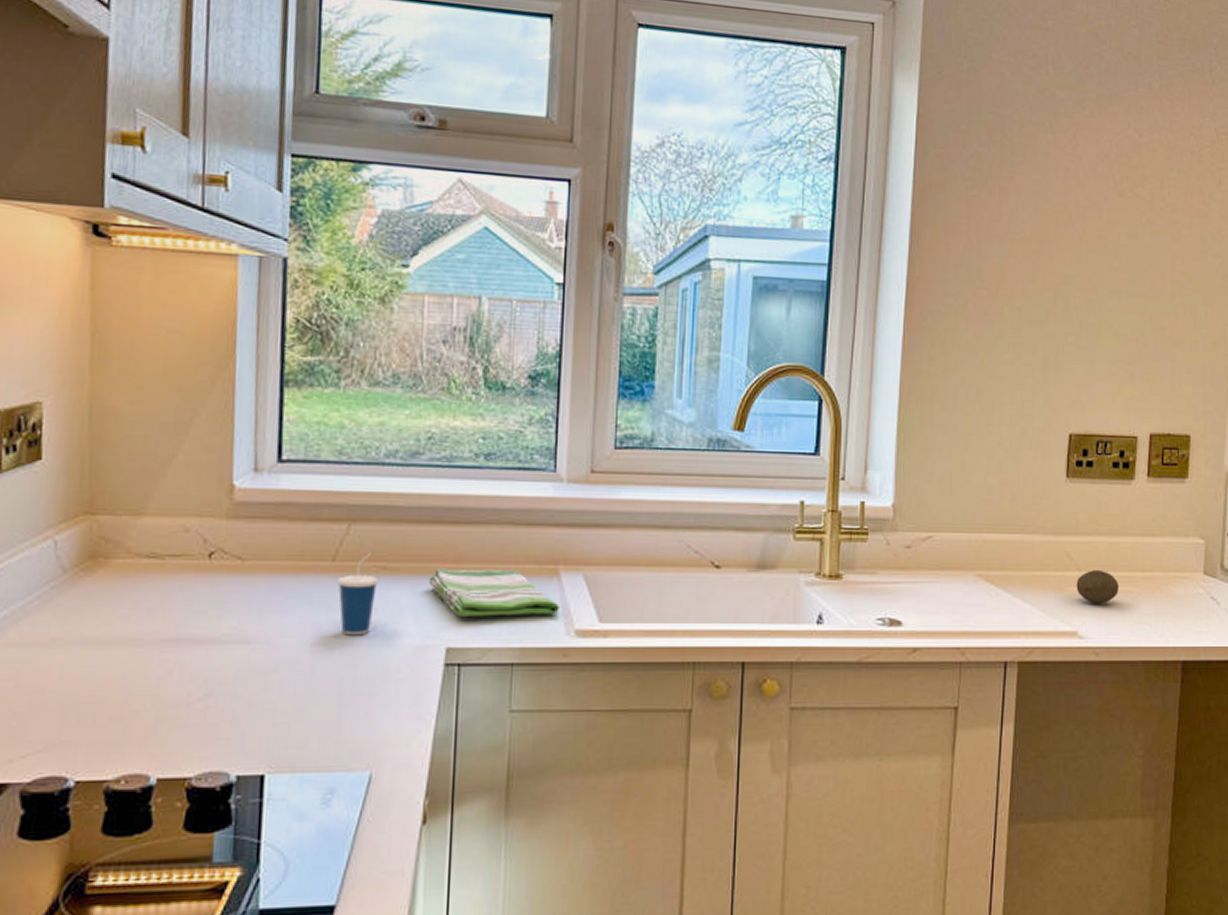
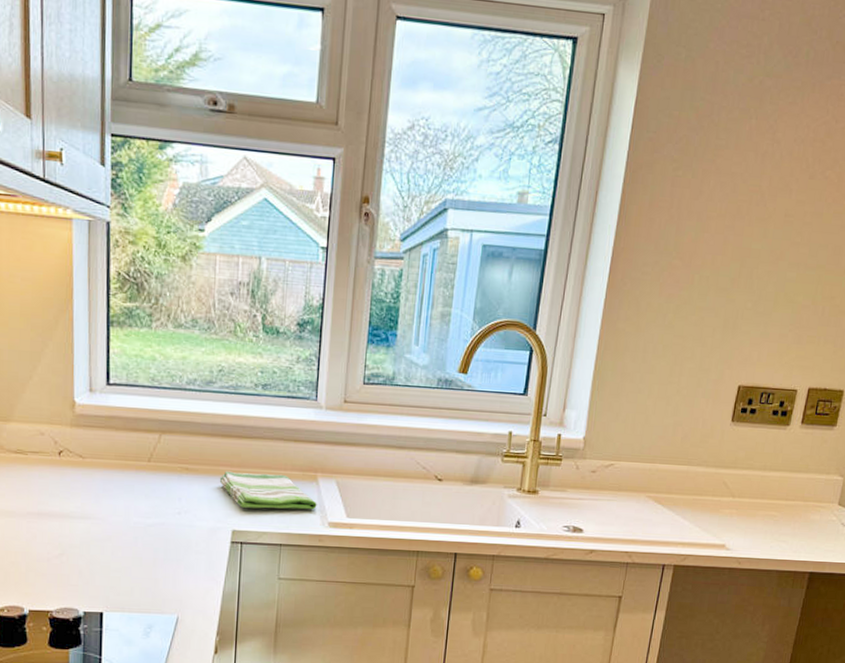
cup: present [337,552,379,636] -> none [152,456,183,518]
fruit: present [1076,570,1119,604] -> none [728,497,765,524]

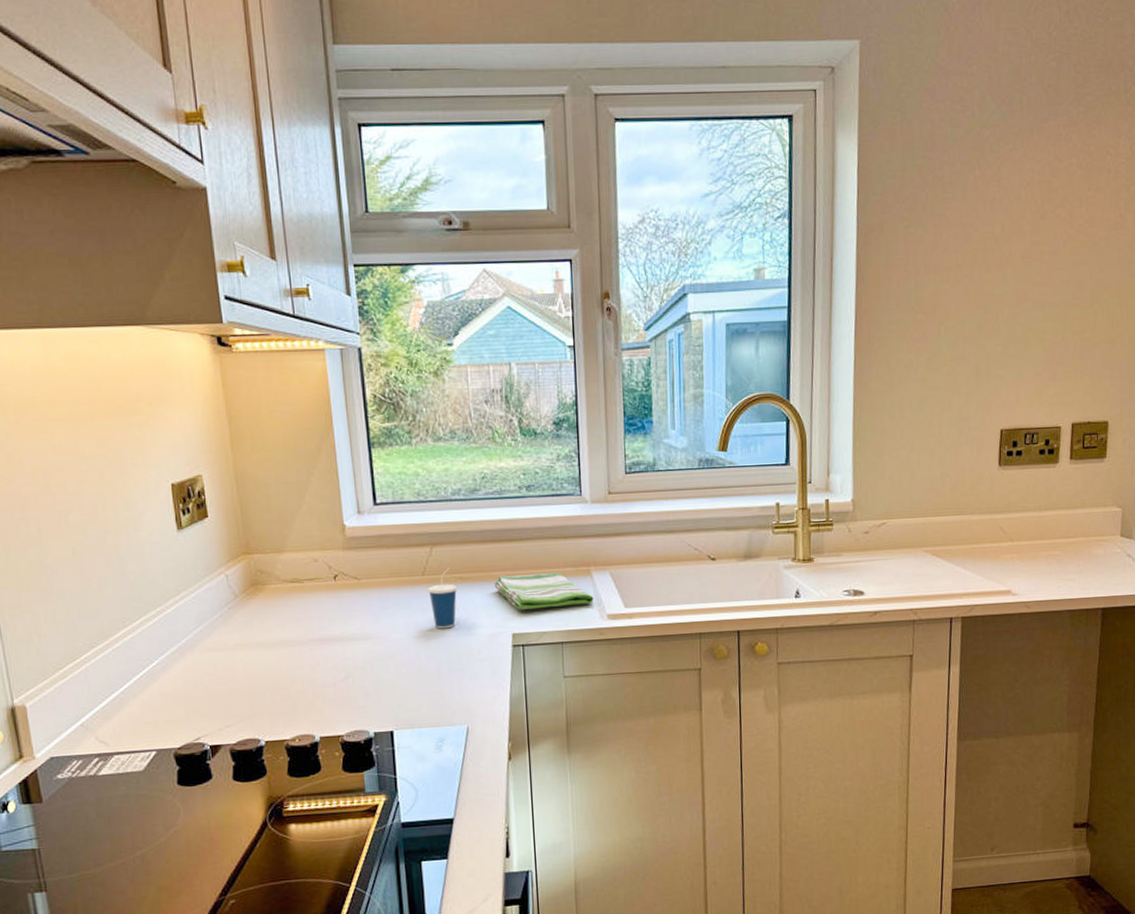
cup: none [152,456,183,518] -> present [428,567,458,629]

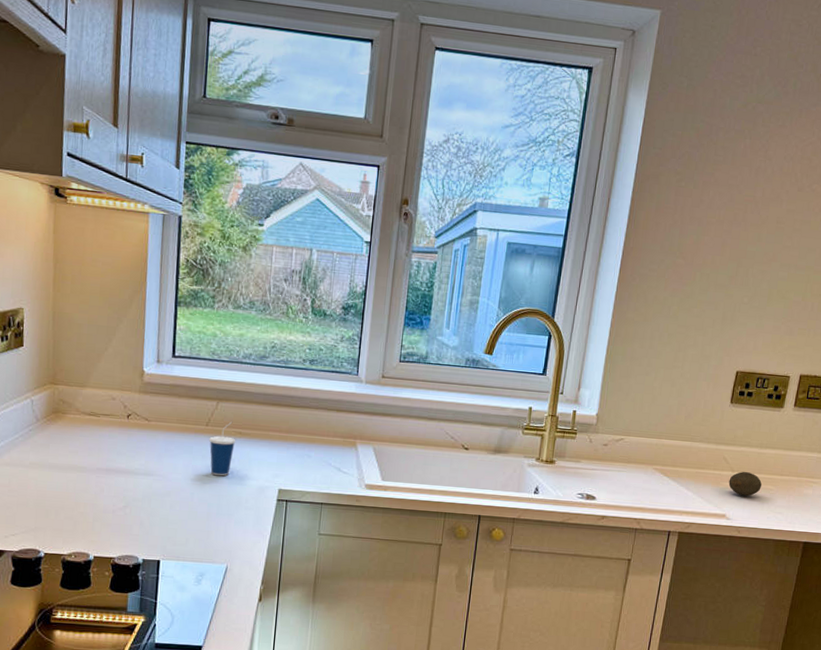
dish towel: present [494,572,594,610] -> none [268,436,356,473]
fruit: none [1009,540,1046,567] -> present [728,472,762,497]

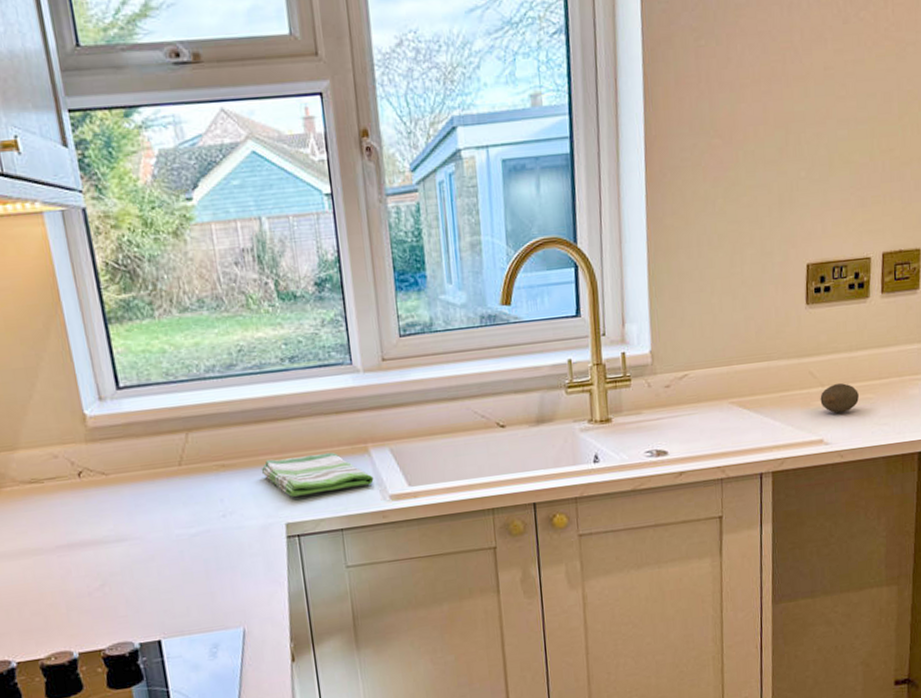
cup: present [209,421,236,476] -> none [186,454,222,524]
dish towel: none [268,436,356,473] -> present [261,452,374,497]

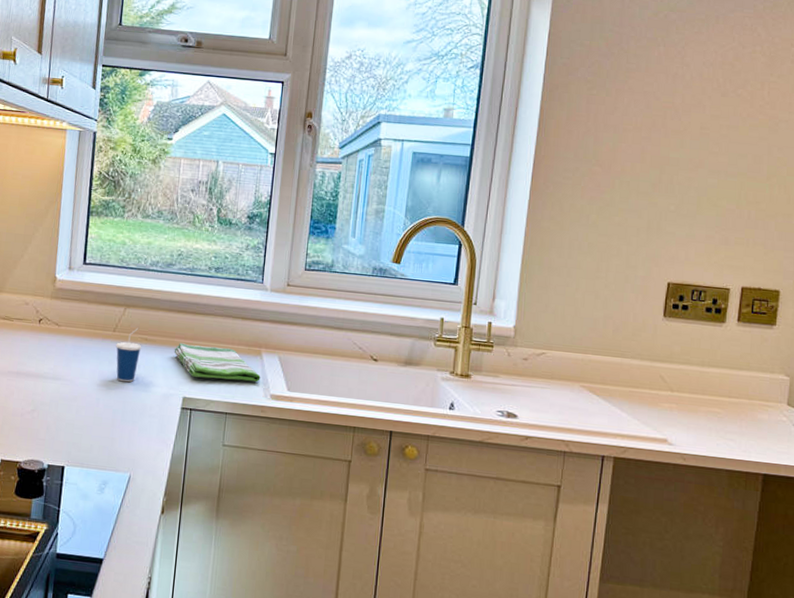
cup: none [186,454,222,524] -> present [116,328,142,383]
fruit: present [820,383,859,413] -> none [668,392,707,420]

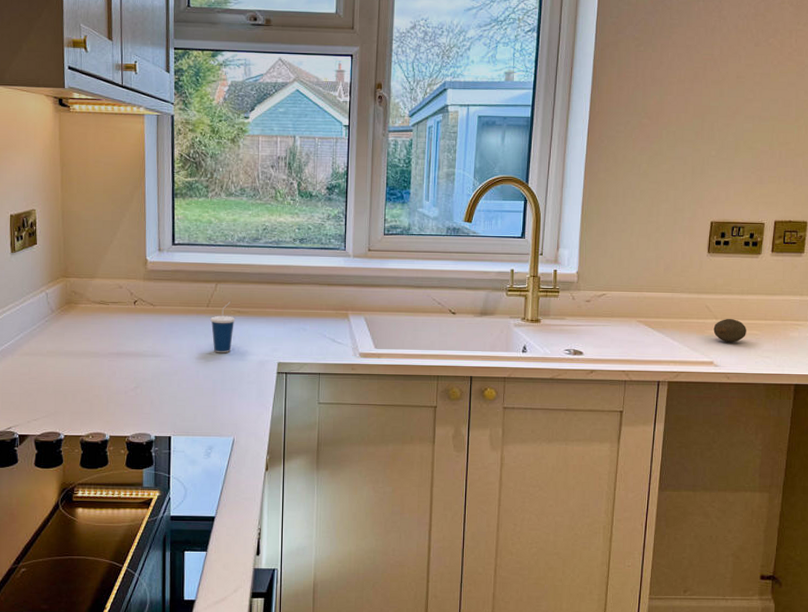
dish towel: present [174,343,261,382] -> none [266,312,349,343]
fruit: none [668,392,707,420] -> present [713,319,746,343]

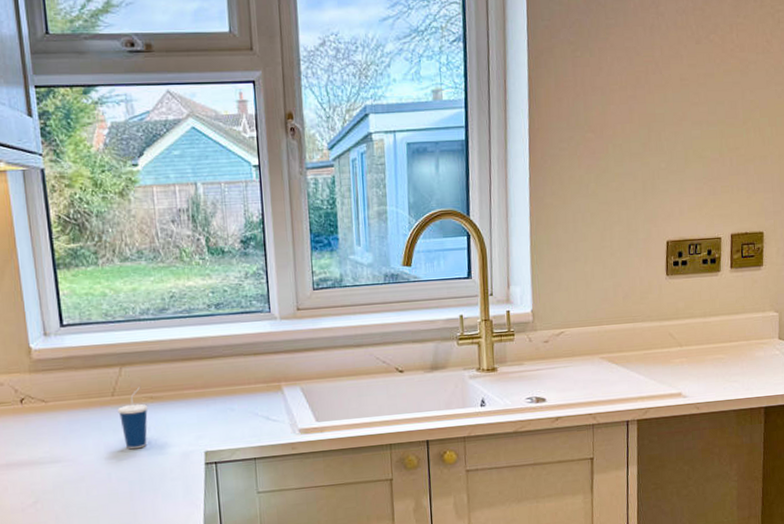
fruit: present [713,319,746,343] -> none [679,344,712,370]

